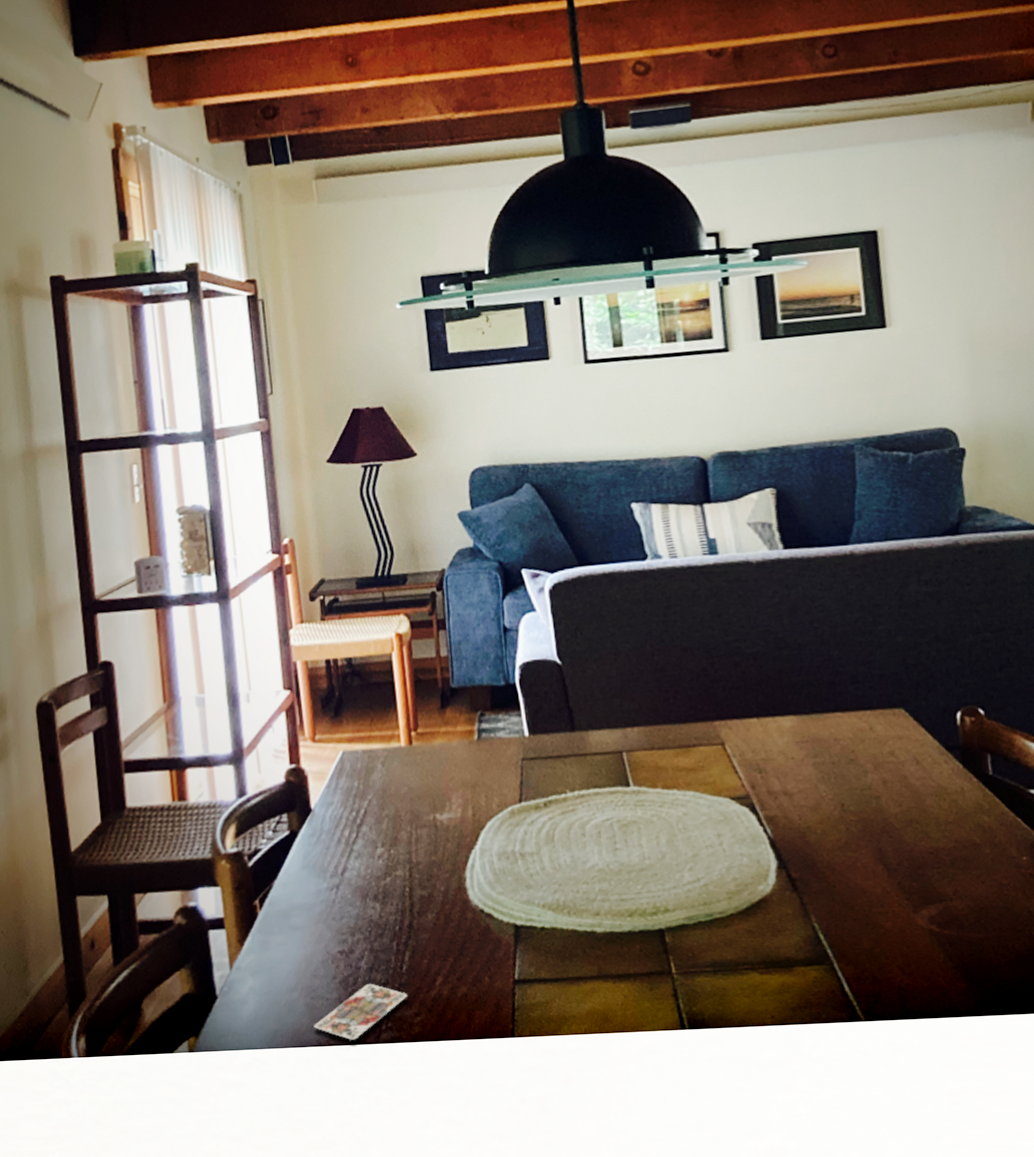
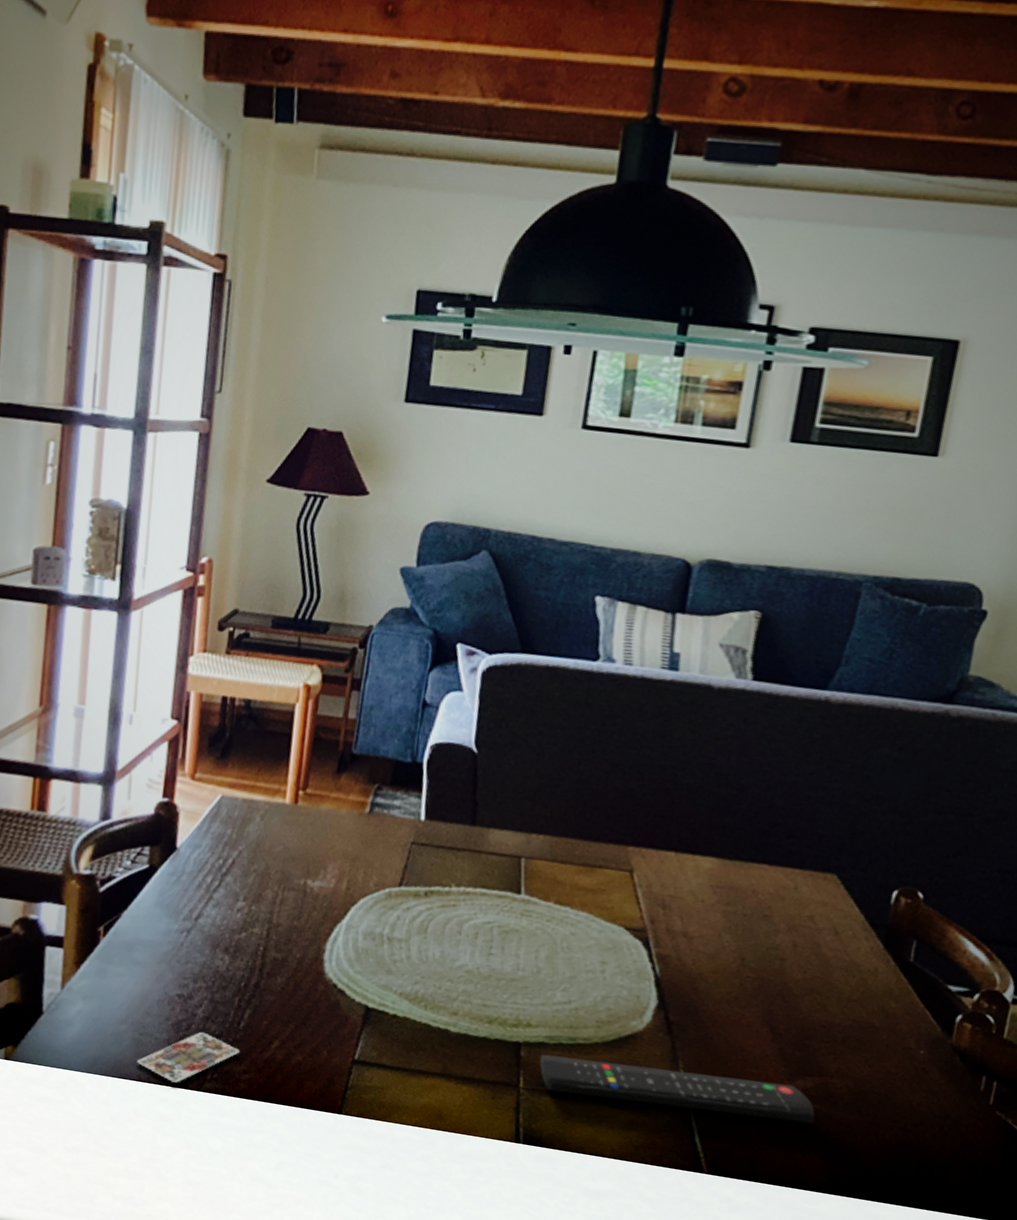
remote control: none [685,916,947,970] -> present [540,1054,815,1124]

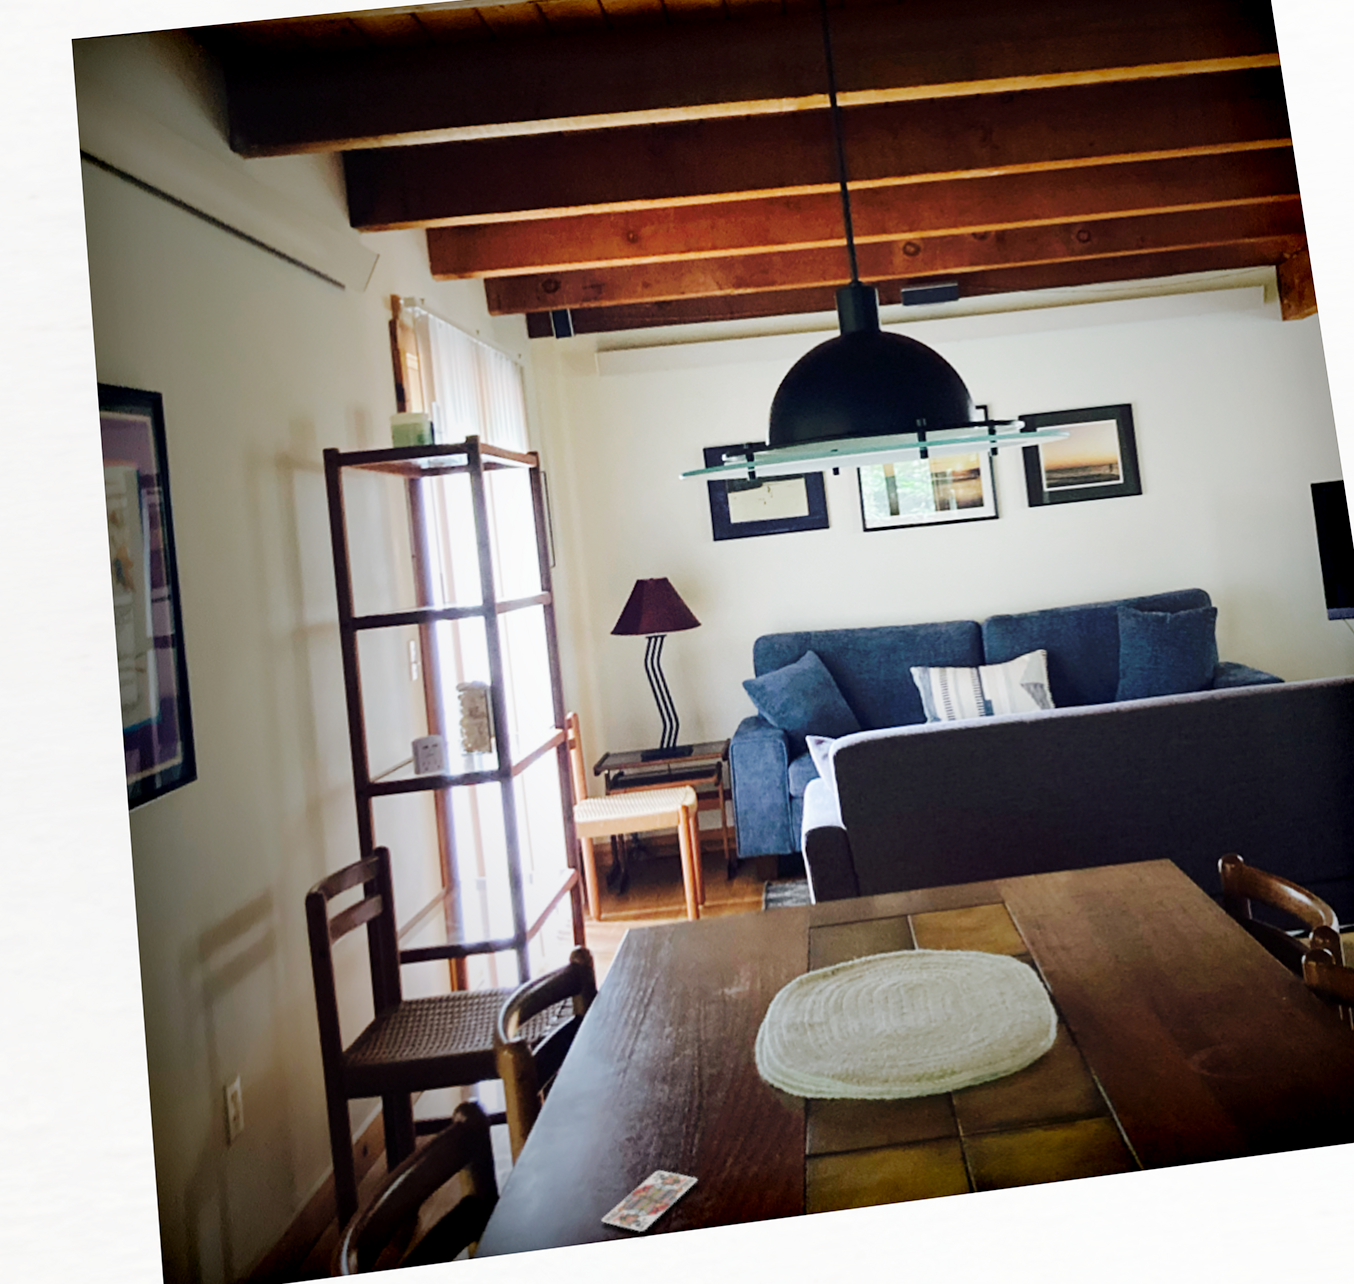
remote control: present [540,1054,815,1124] -> none [971,1062,1218,1131]

